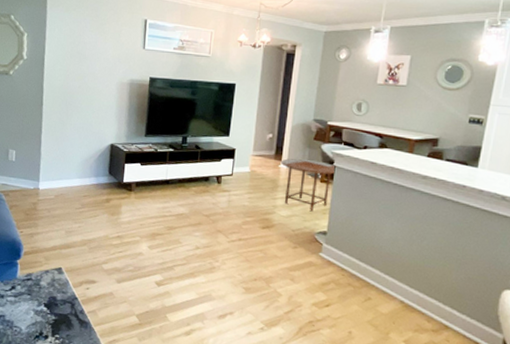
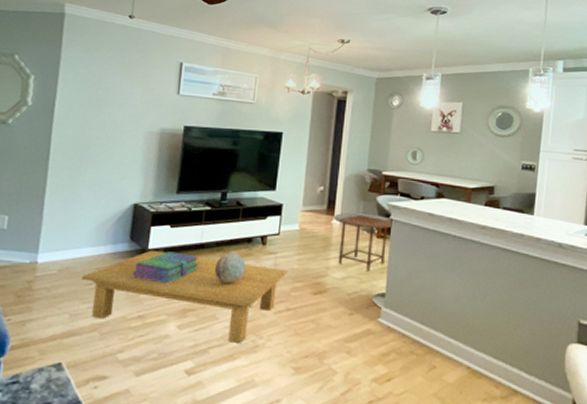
coffee table: none [72,183,239,264] -> present [81,249,287,343]
stack of books: none [111,185,165,212] -> present [132,252,199,284]
decorative orb: none [177,189,204,215] -> present [214,252,246,284]

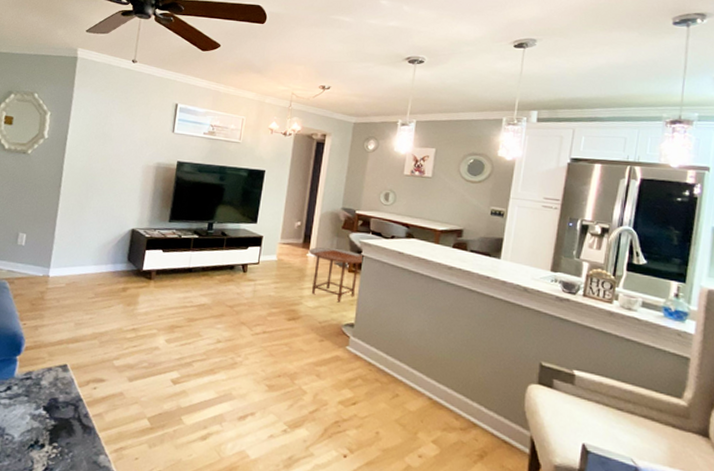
coffee table: present [81,249,287,343] -> none [85,271,265,359]
stack of books: present [132,252,199,284] -> none [128,273,187,302]
decorative orb: present [214,252,246,284] -> none [199,277,228,306]

